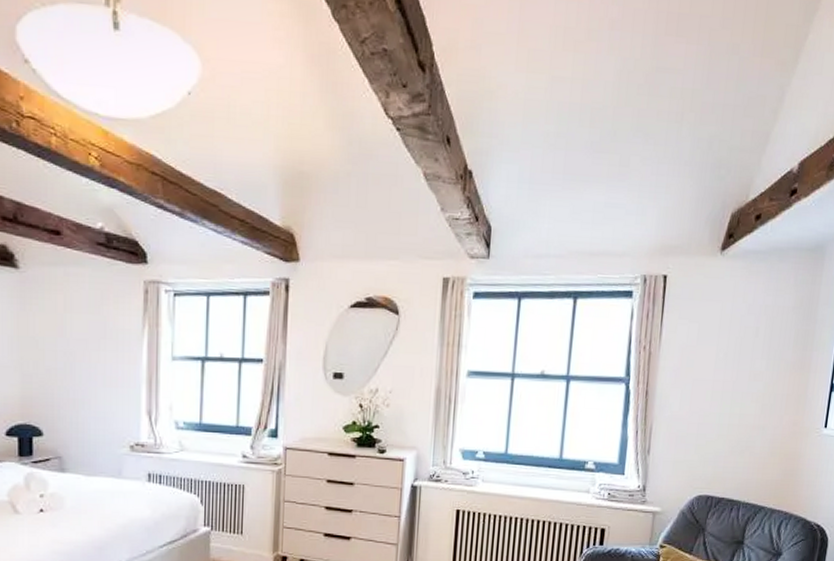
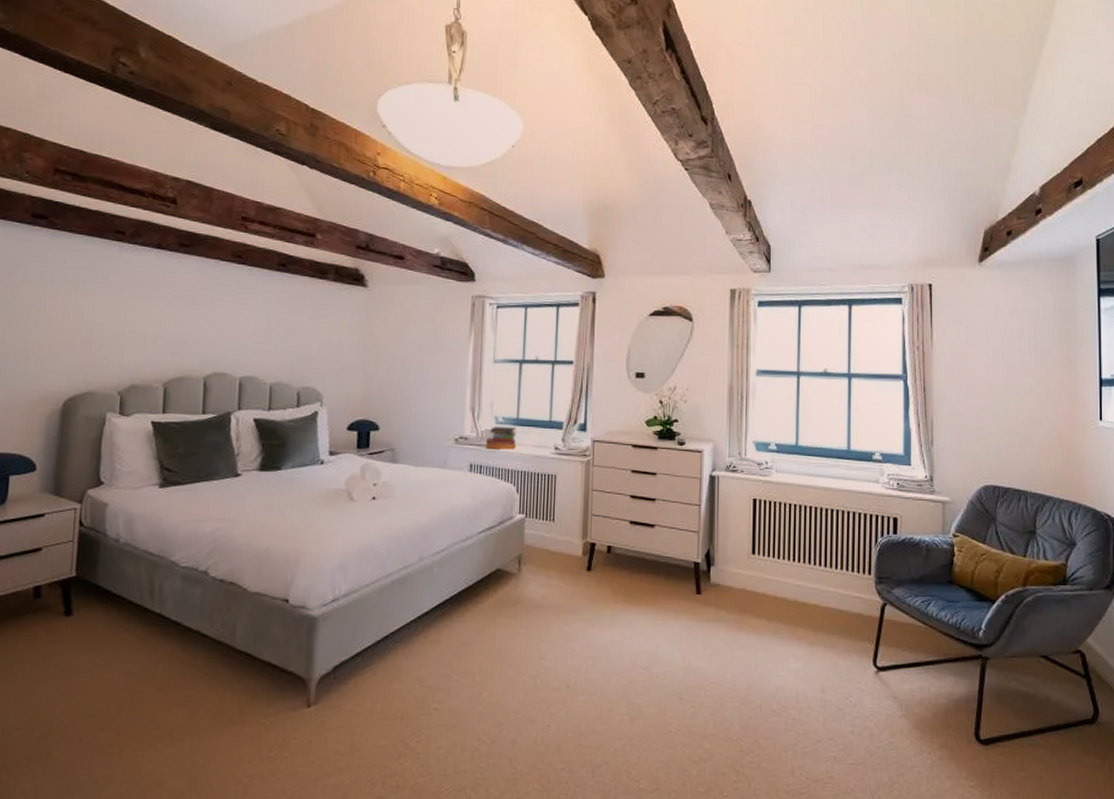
books: none [165,431,199,458] -> present [485,426,516,450]

